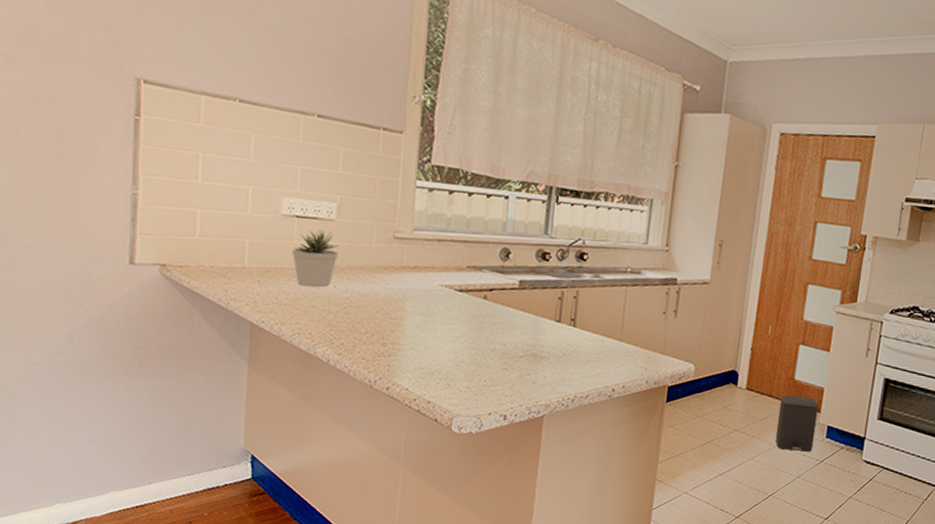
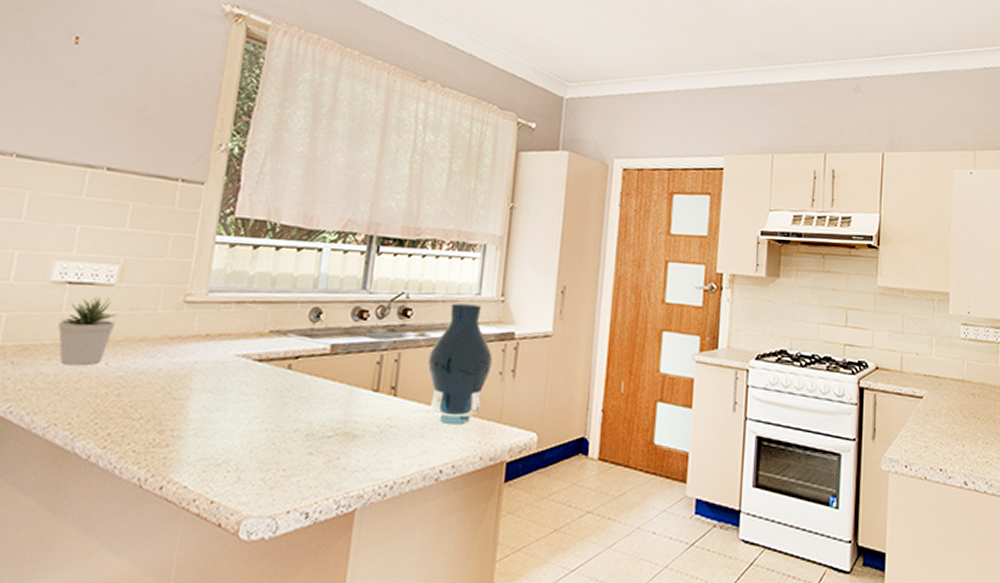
vase: none [602,250,658,354] -> present [428,303,493,424]
pedal bin: present [775,394,819,452] -> none [635,463,684,533]

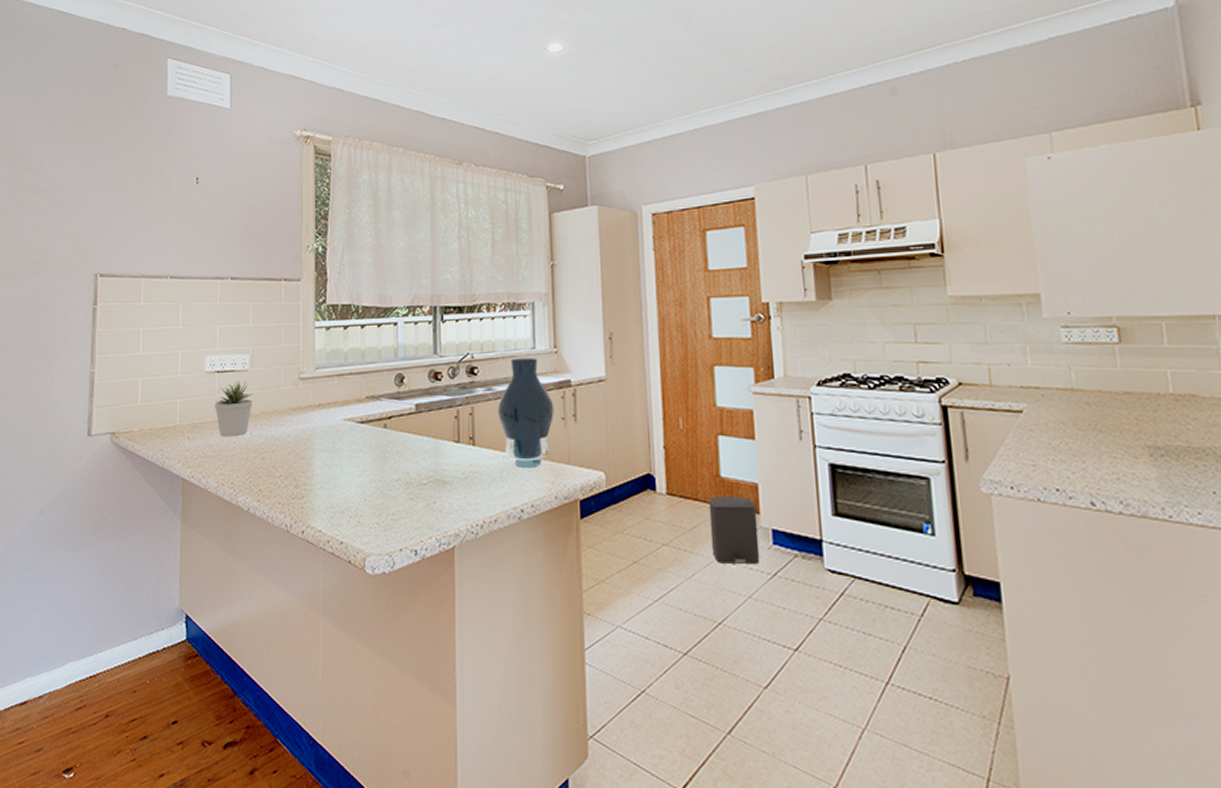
pedal bin: none [635,463,684,533] -> present [708,495,760,564]

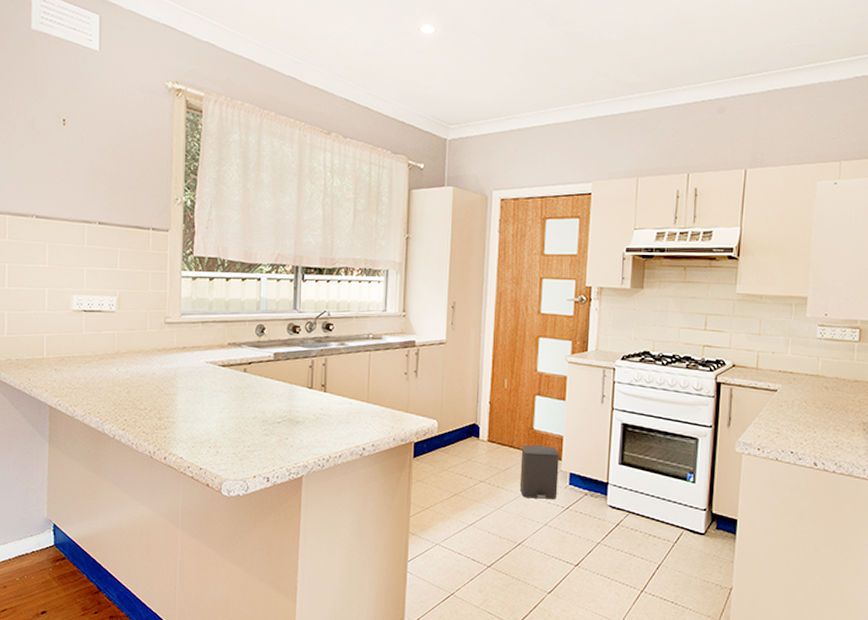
potted plant: present [215,380,253,437] -> none [82,320,119,372]
vase: present [498,358,554,468] -> none [349,319,399,413]

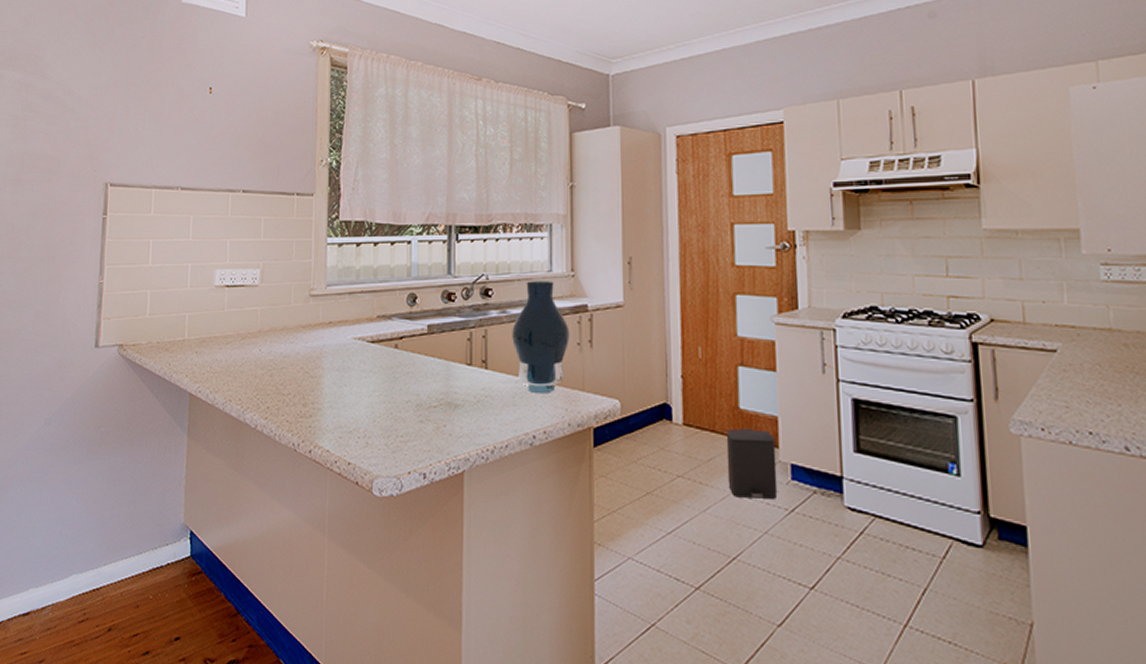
vase: none [349,319,399,413] -> present [512,281,570,393]

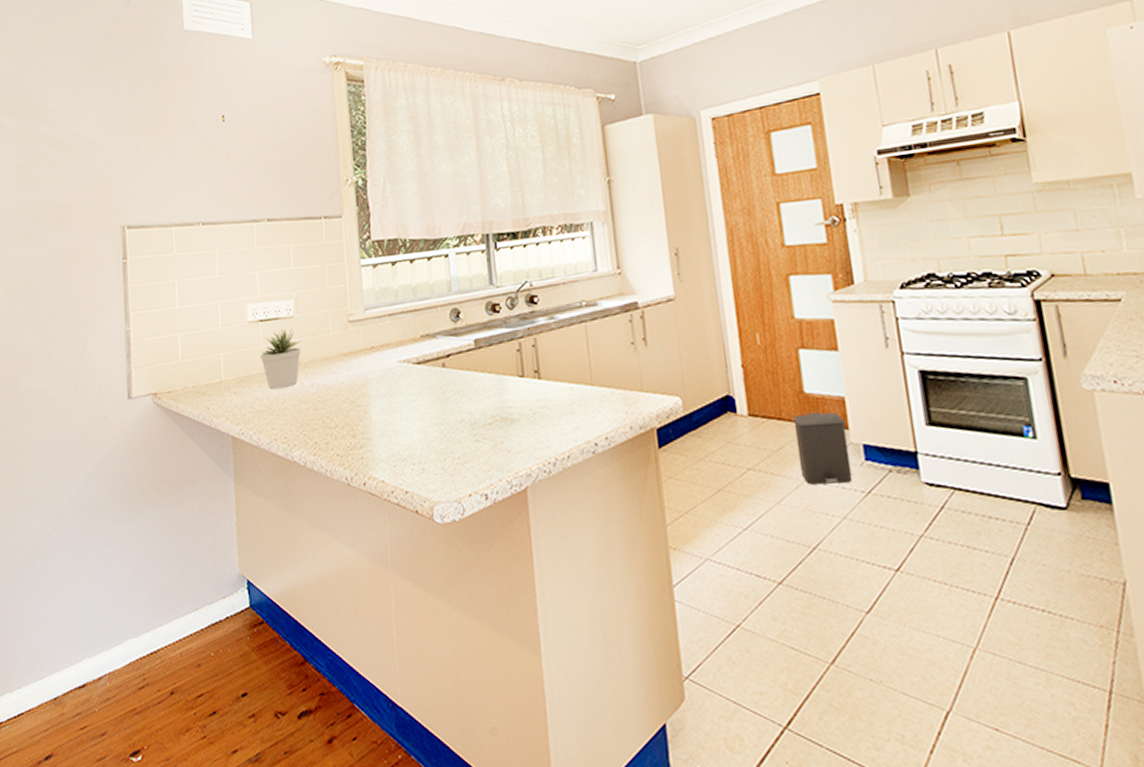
potted plant: none [224,295,262,353] -> present [260,328,301,390]
vase: present [512,281,570,393] -> none [562,281,623,399]

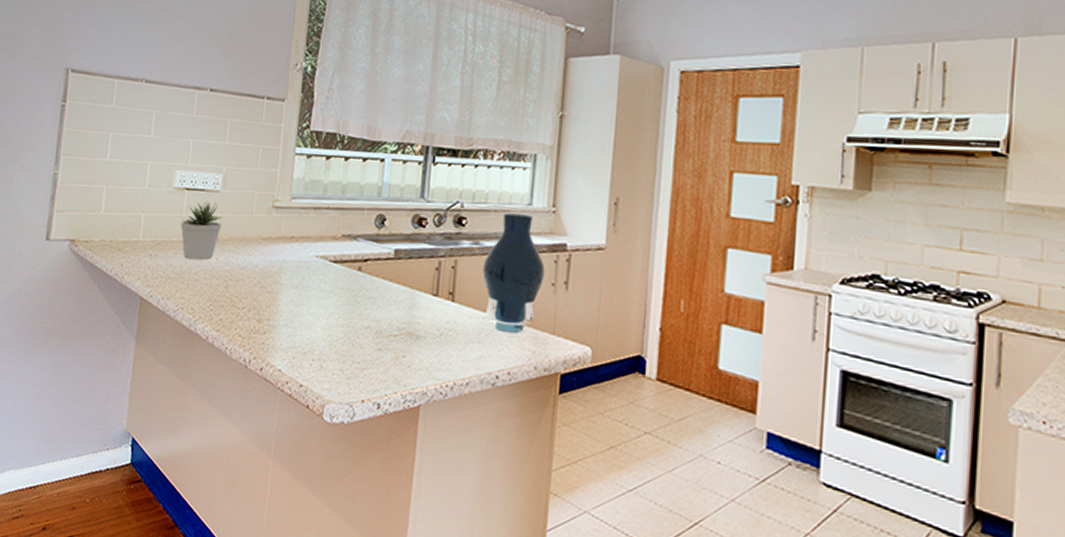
vase: none [562,281,623,399] -> present [483,213,545,333]
pedal bin: present [793,412,852,485] -> none [698,389,753,467]

